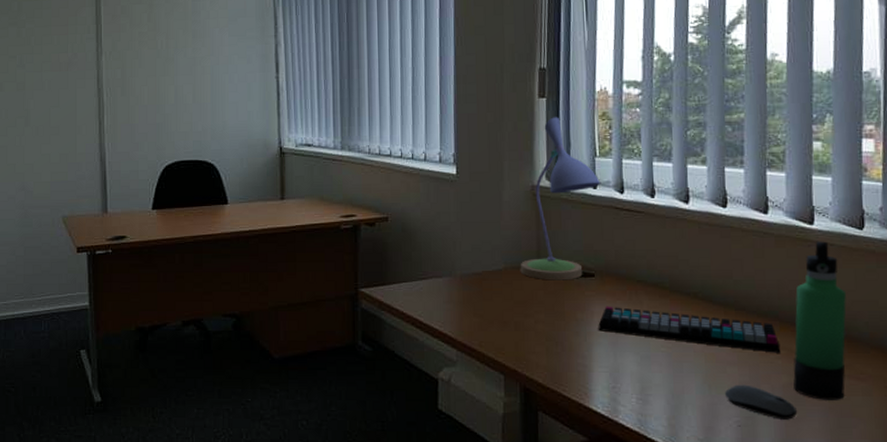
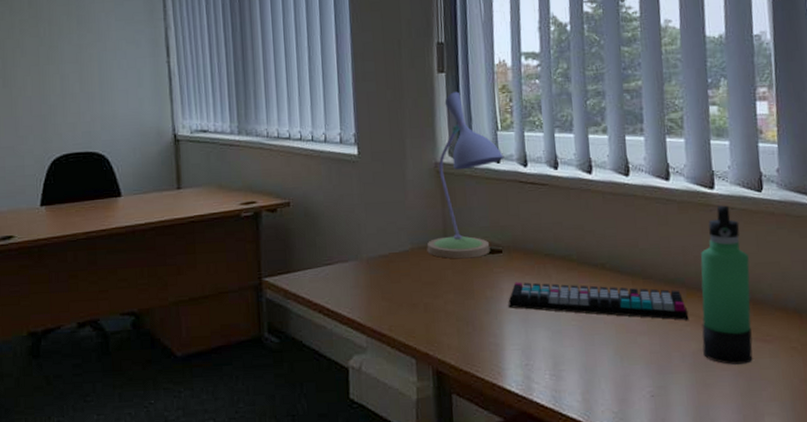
computer mouse: present [725,384,798,420] -> none [637,354,709,387]

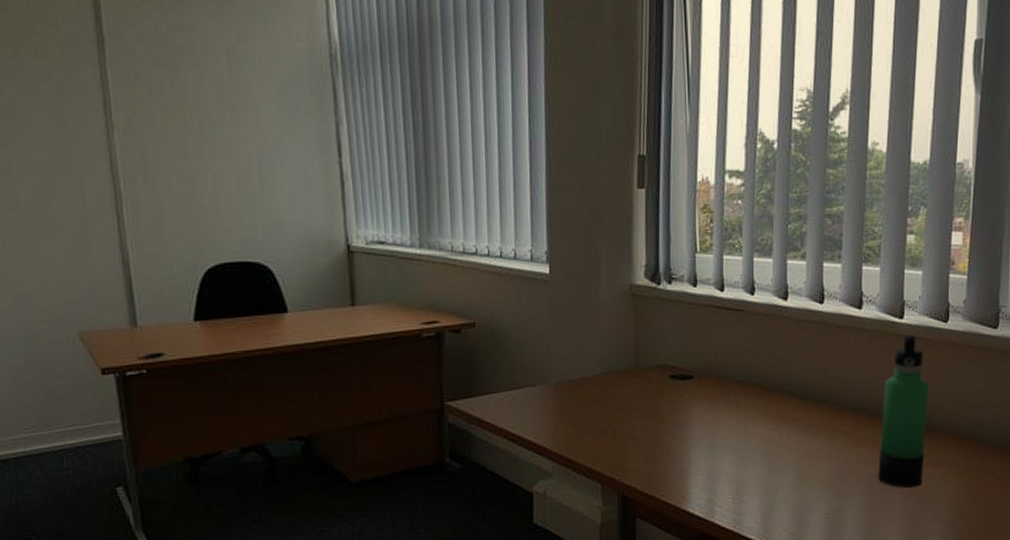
desk lamp: present [427,91,505,259] -> none [618,209,702,385]
keyboard: present [508,282,689,320] -> none [696,408,868,446]

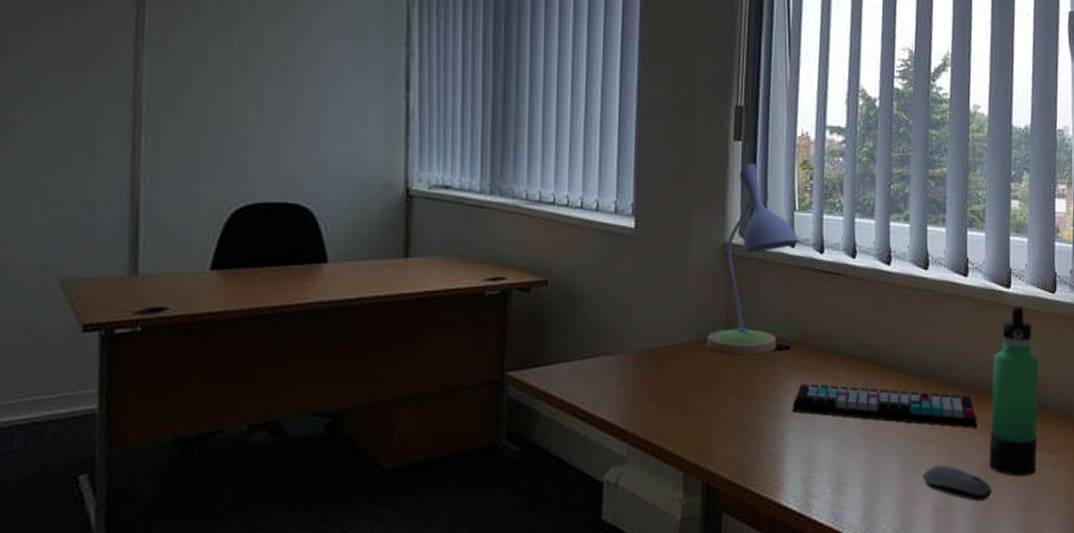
desk lamp: none [618,209,702,385] -> present [706,163,800,355]
keyboard: none [696,408,868,446] -> present [792,383,978,428]
computer mouse: none [816,478,881,509] -> present [923,465,993,501]

